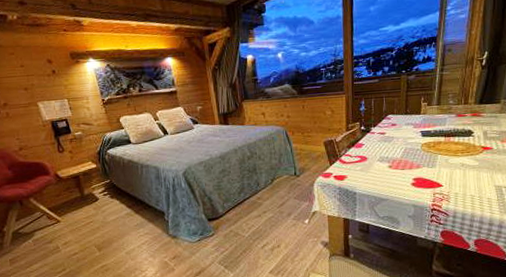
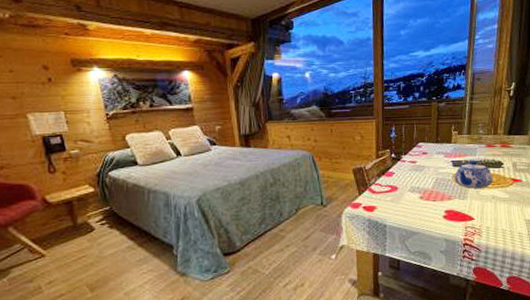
teapot: none [423,129,463,157] -> present [454,160,493,189]

